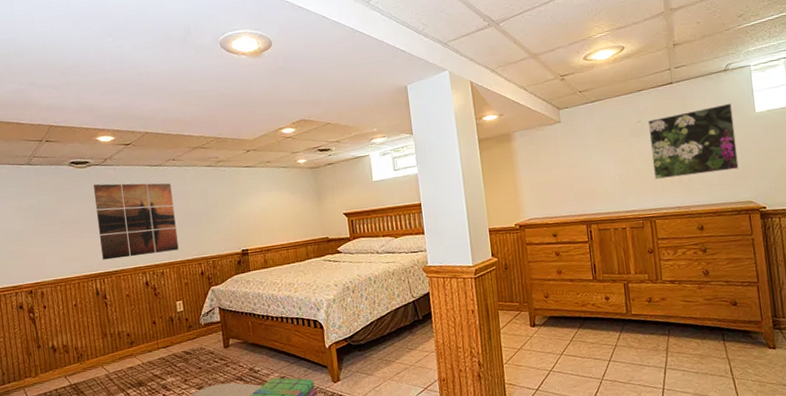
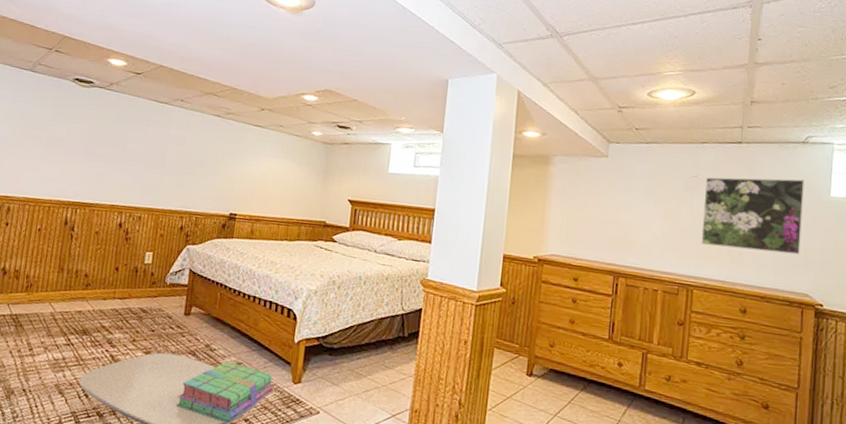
wall art: present [93,183,179,260] -> none [81,106,173,197]

